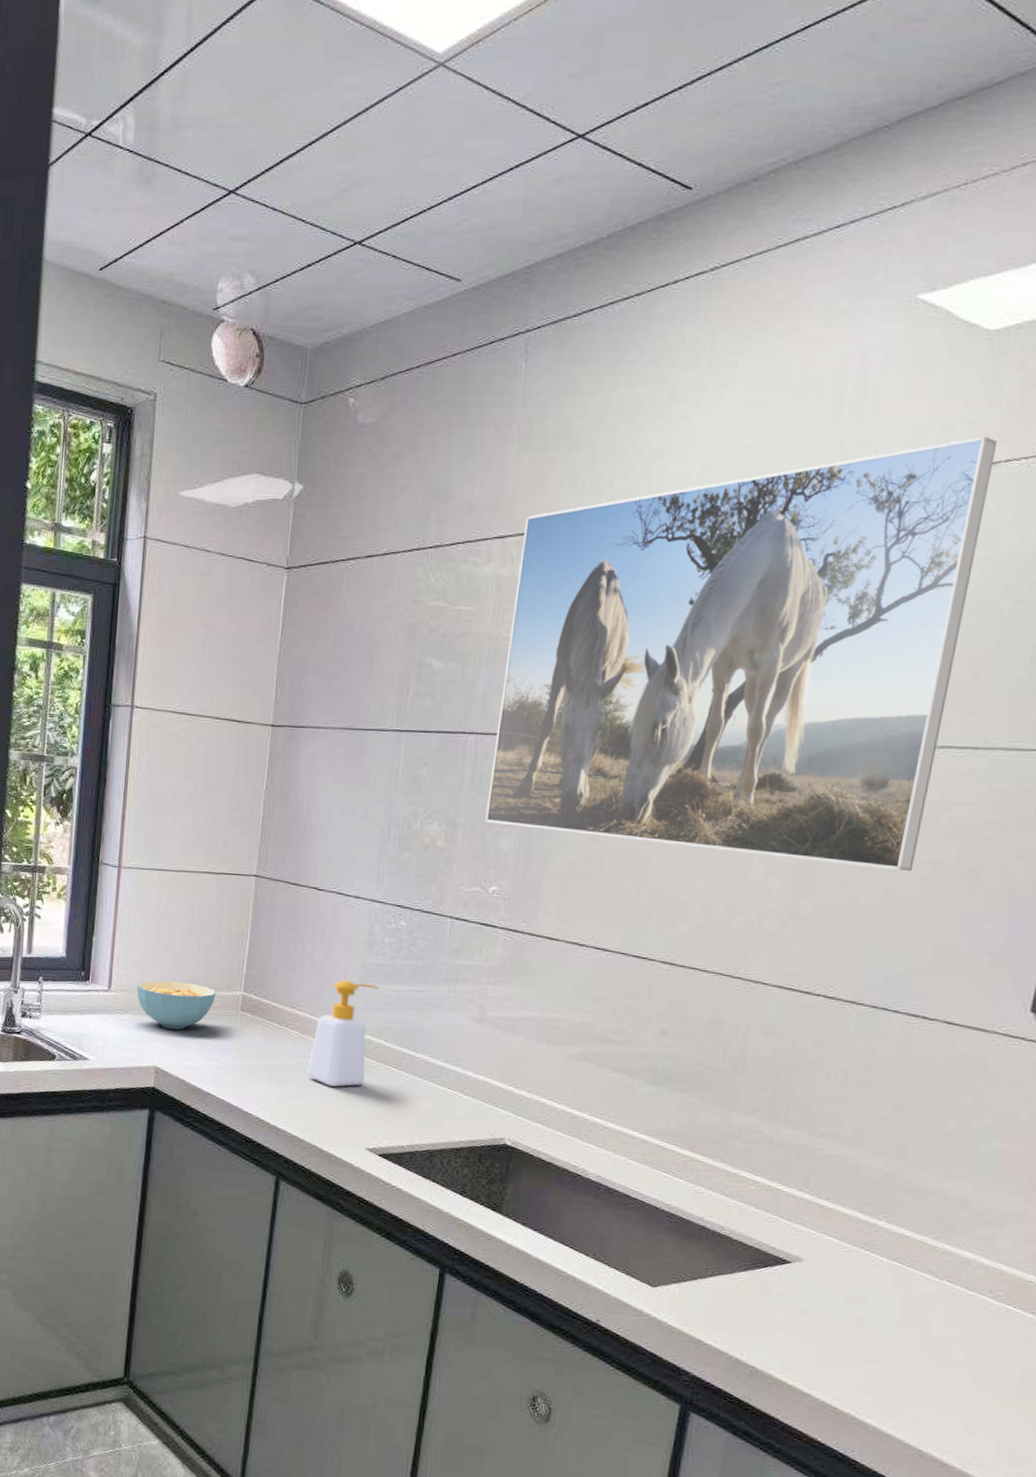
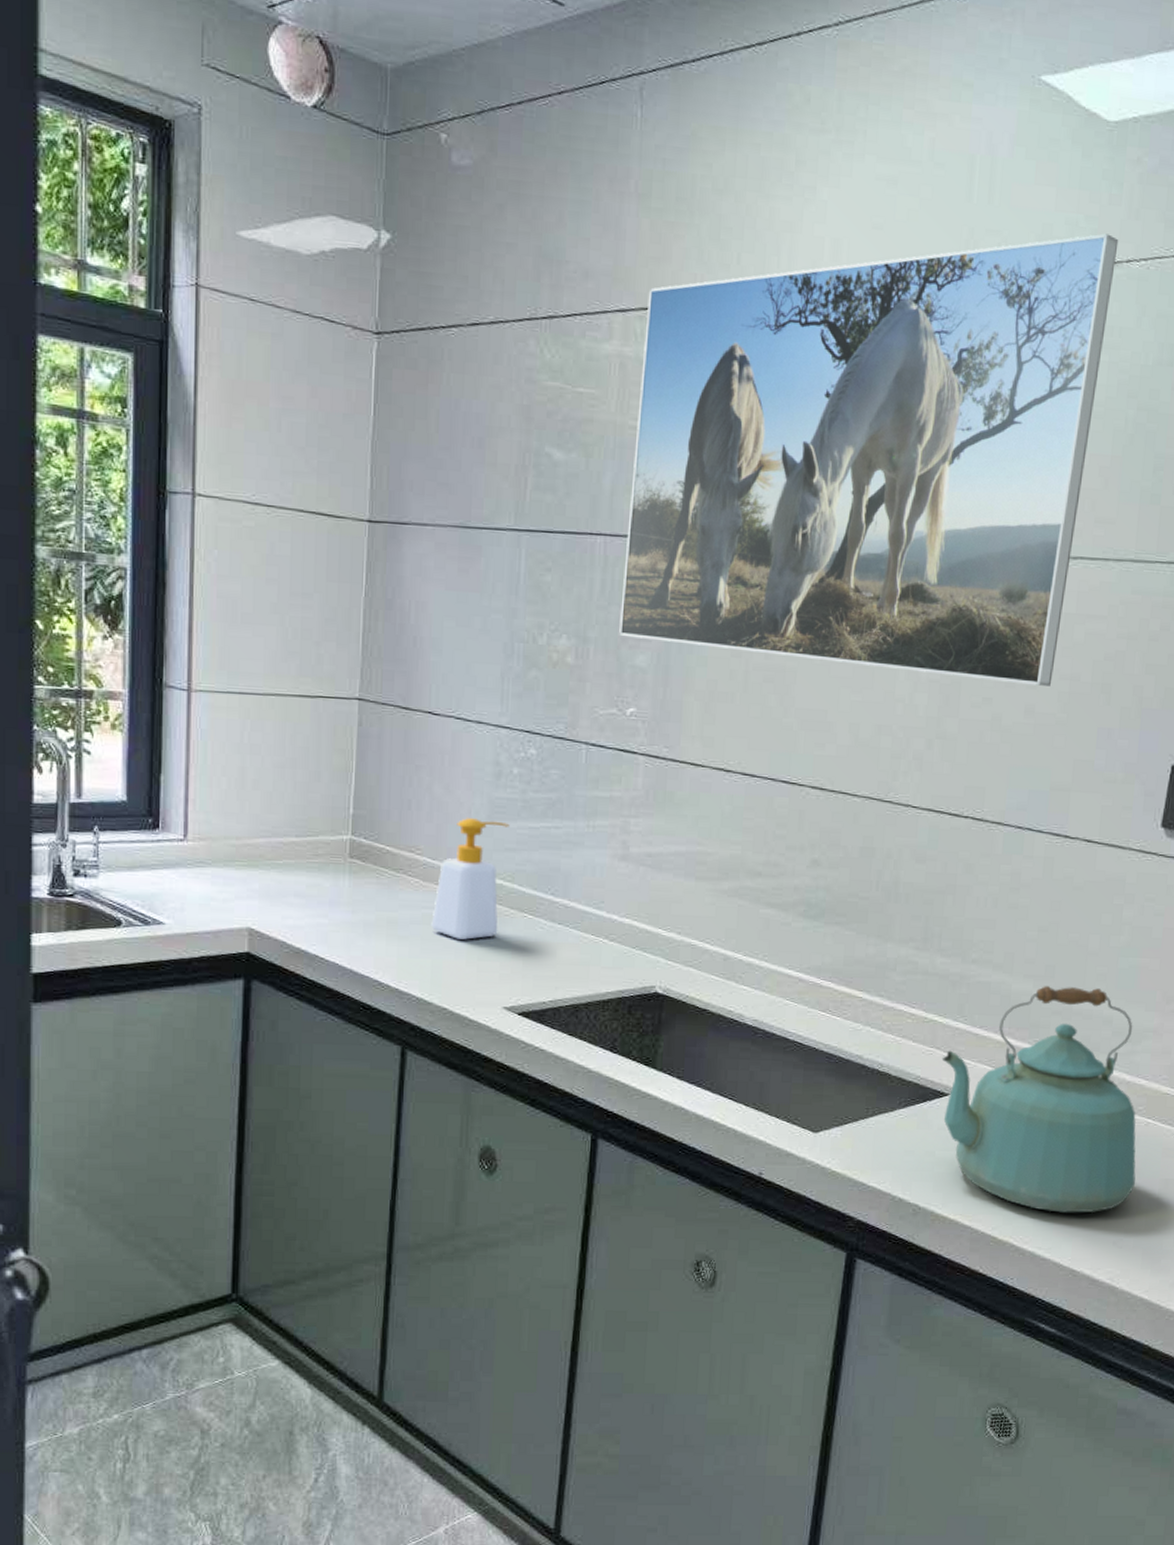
cereal bowl: present [136,980,217,1030] -> none [219,825,319,883]
kettle: none [785,1163,995,1395] -> present [941,986,1136,1213]

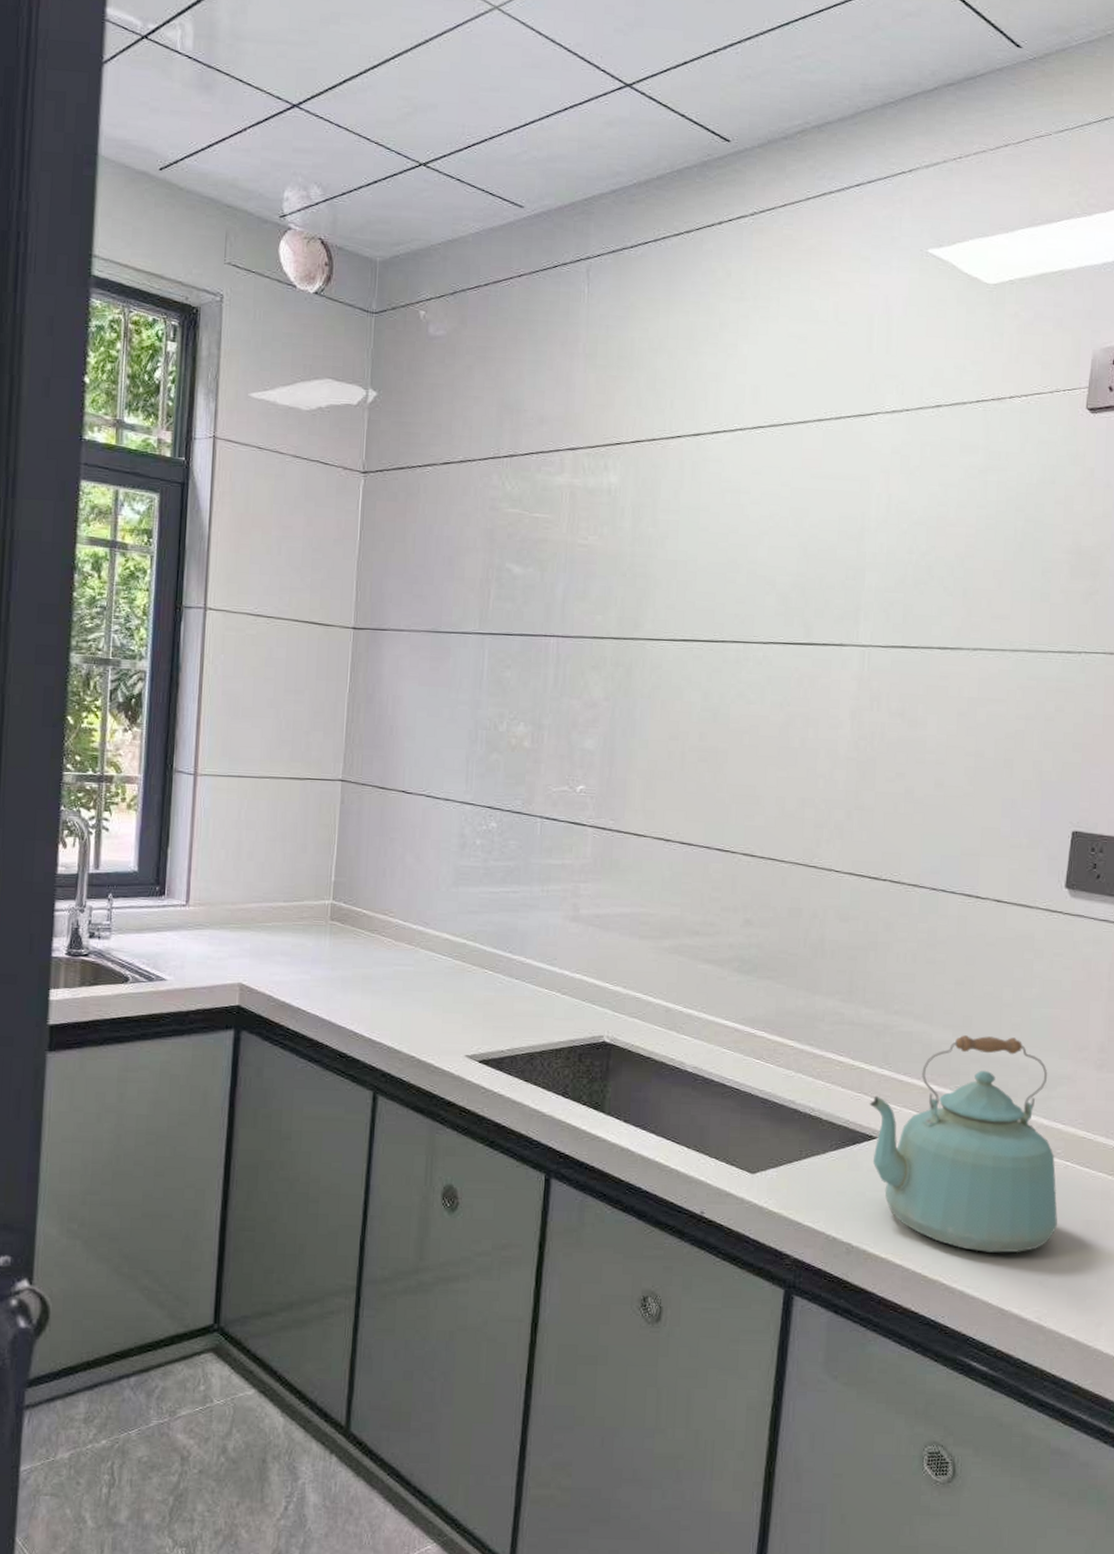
soap bottle: present [431,818,510,940] -> none [401,884,473,994]
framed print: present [619,233,1119,686] -> none [570,375,1002,762]

